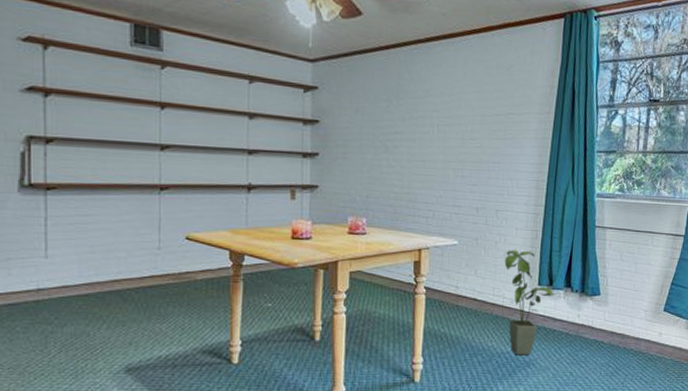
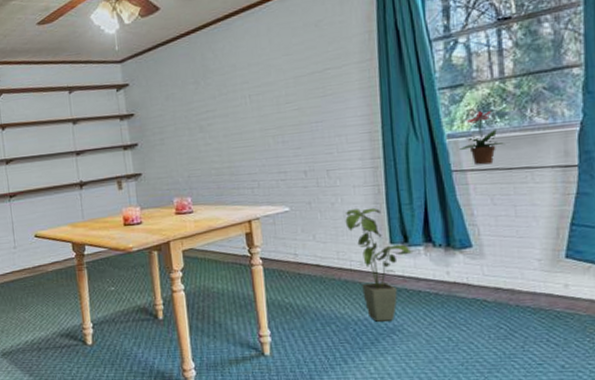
potted flower: none [604,177,638,225] -> present [459,110,506,166]

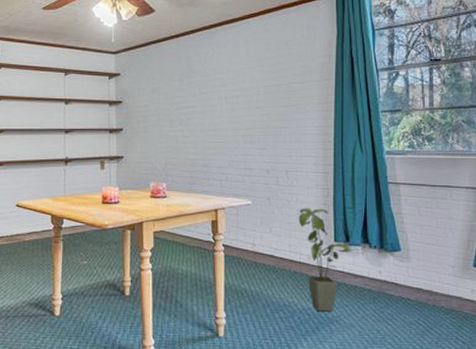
potted flower: present [459,110,506,166] -> none [395,134,432,180]

